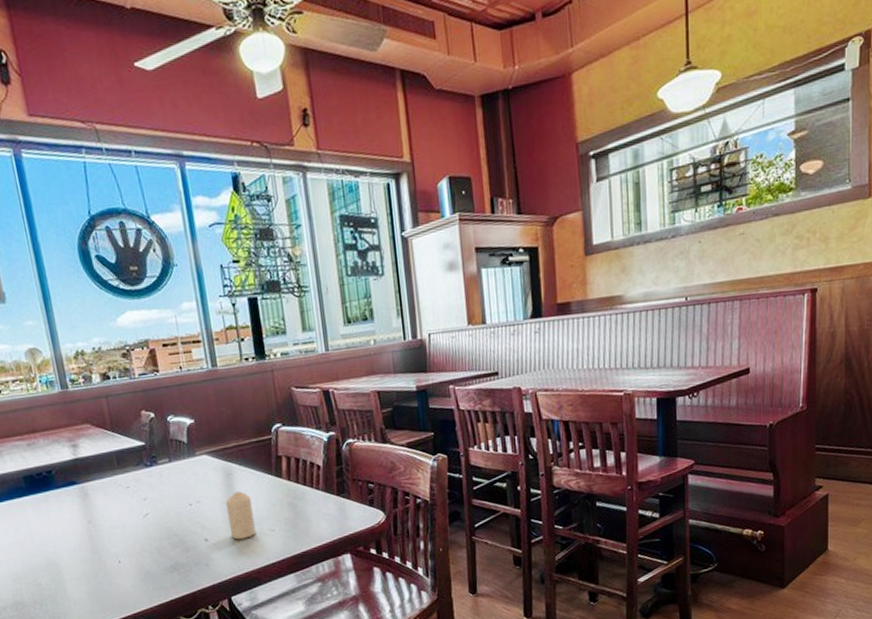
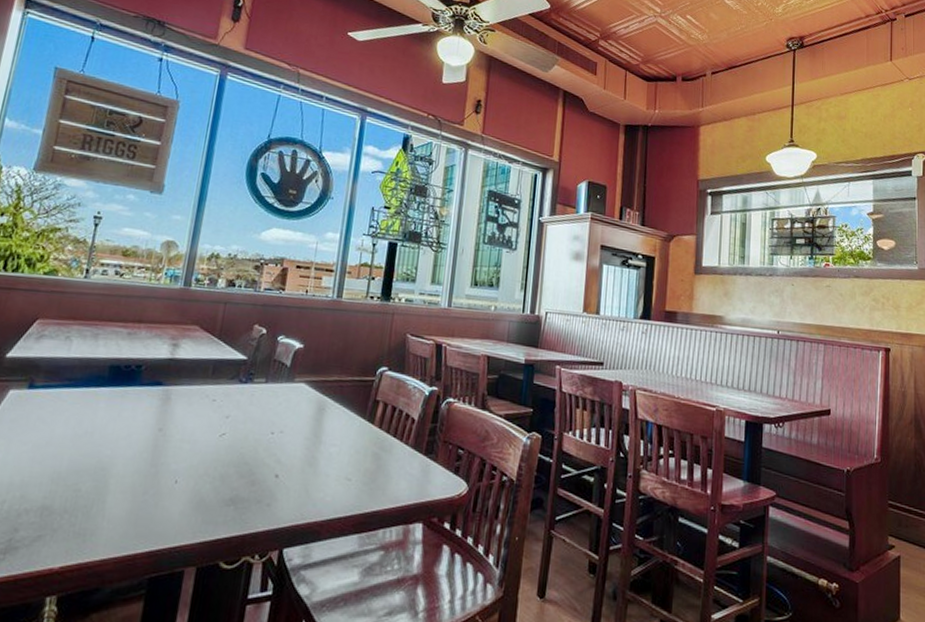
candle: present [225,491,256,540] -> none [304,429,336,484]

